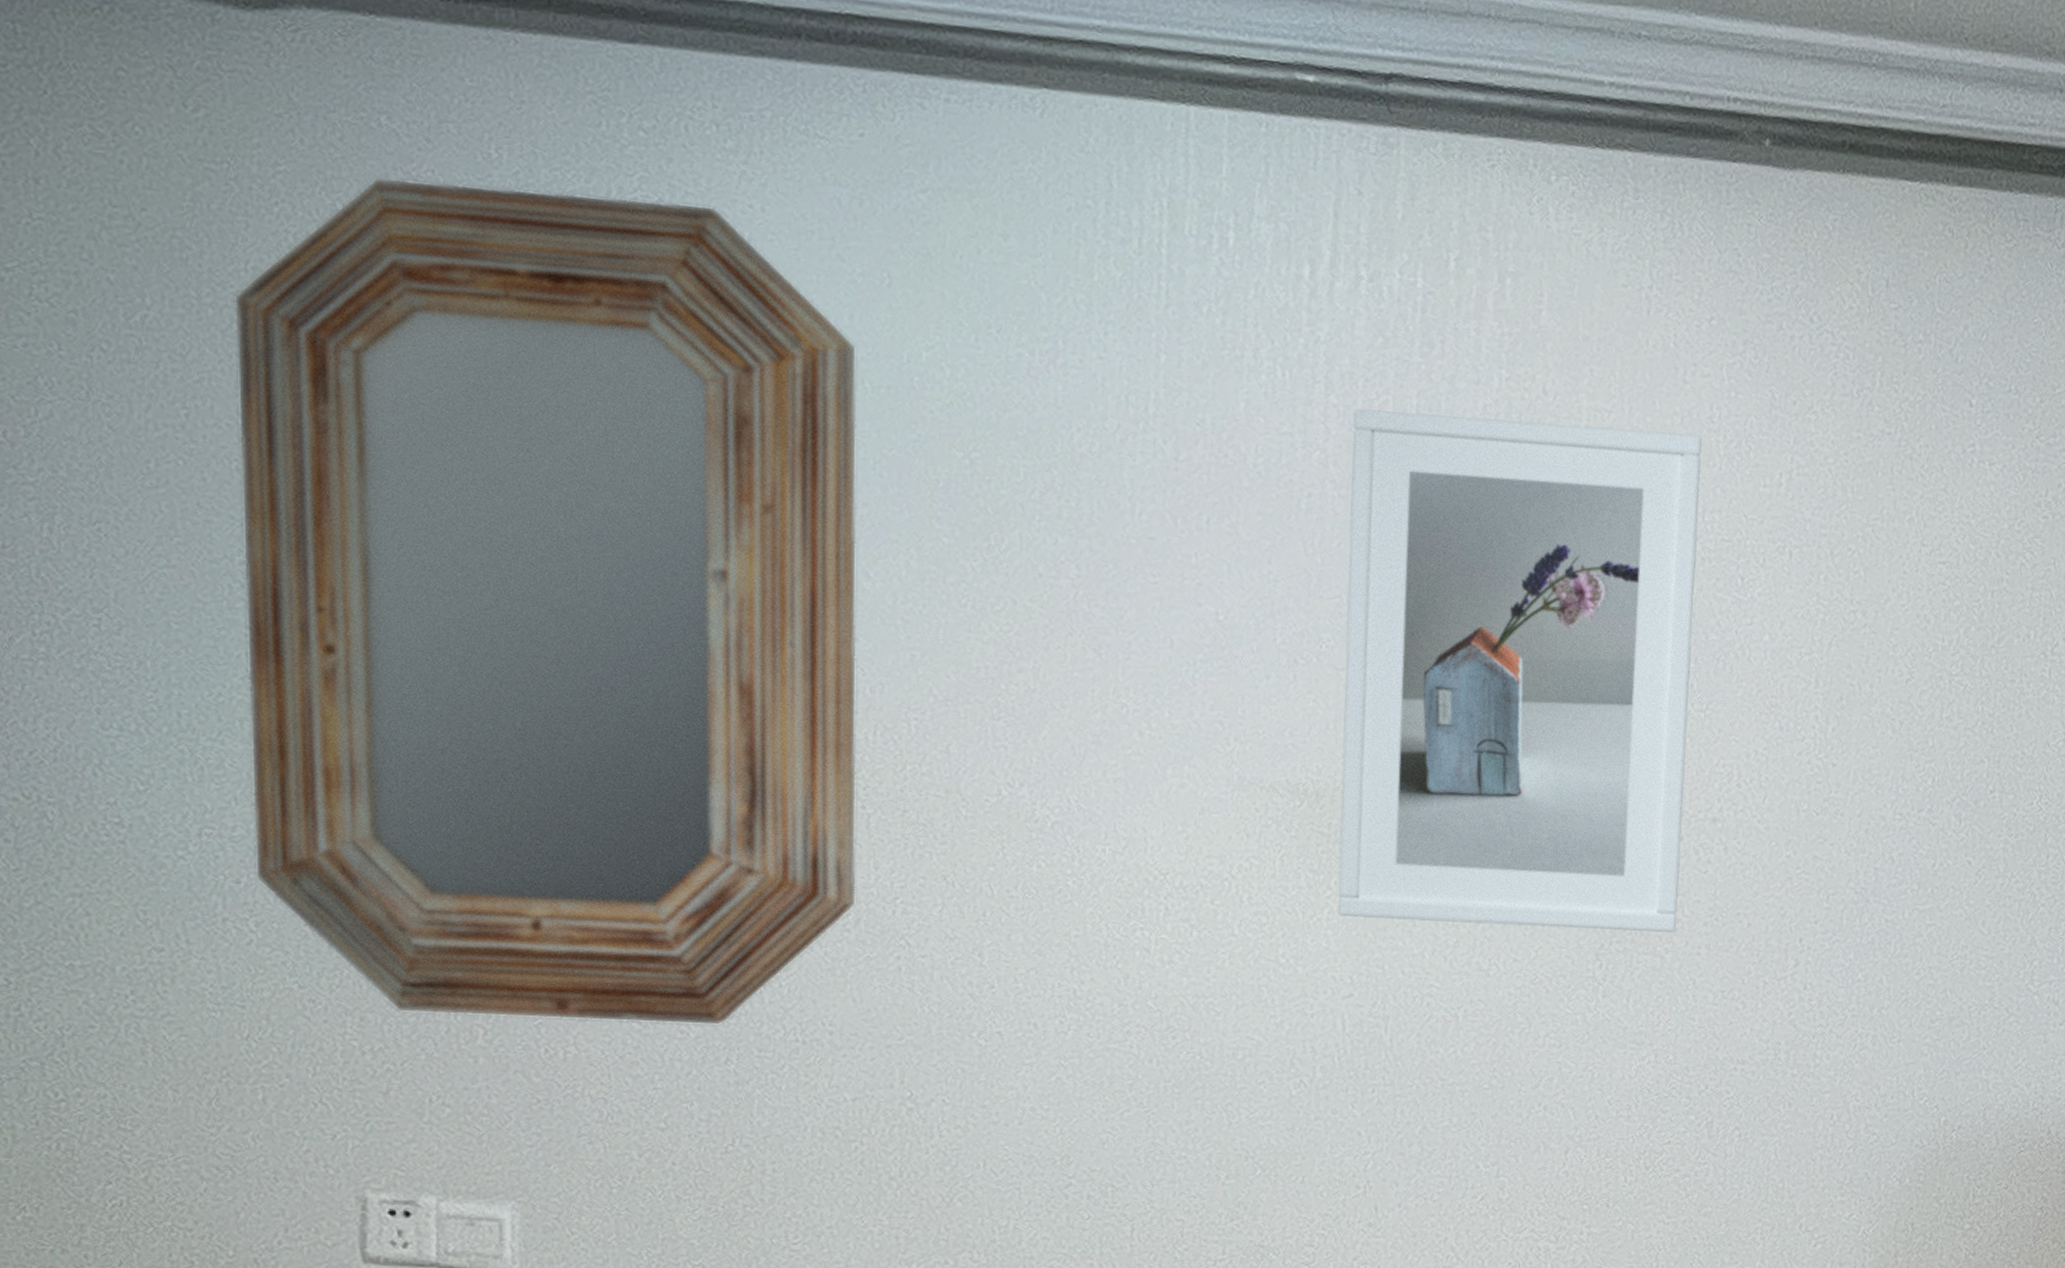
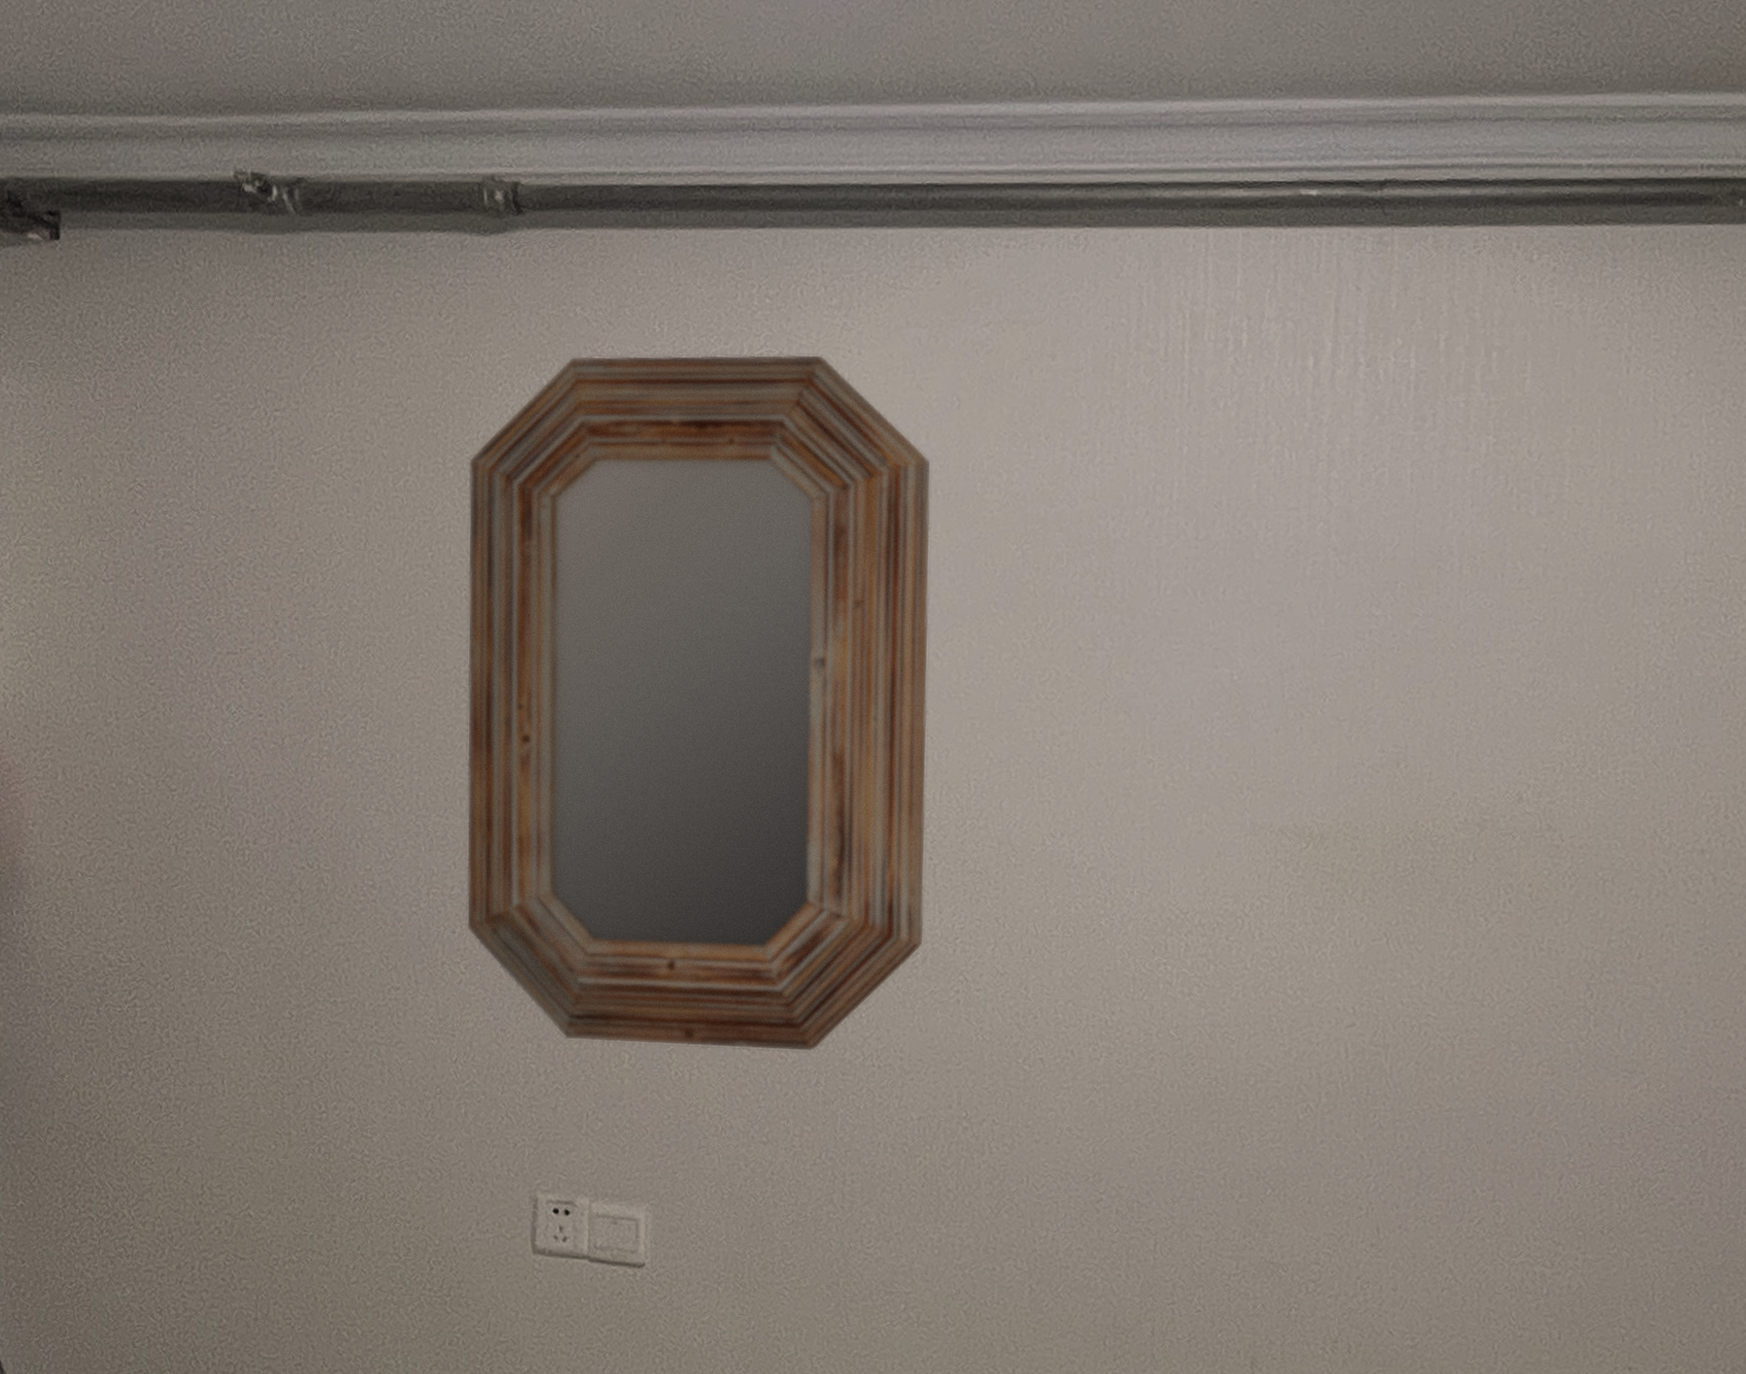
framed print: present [1338,408,1702,933] -> none [1341,481,1683,962]

